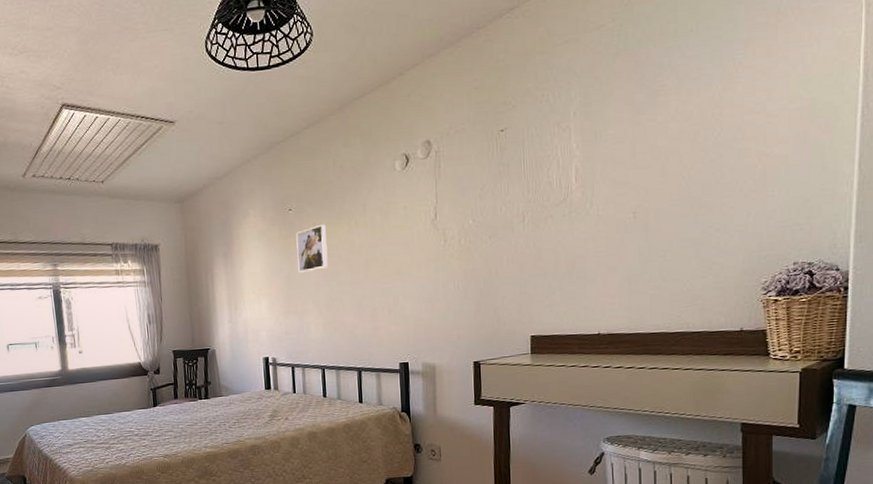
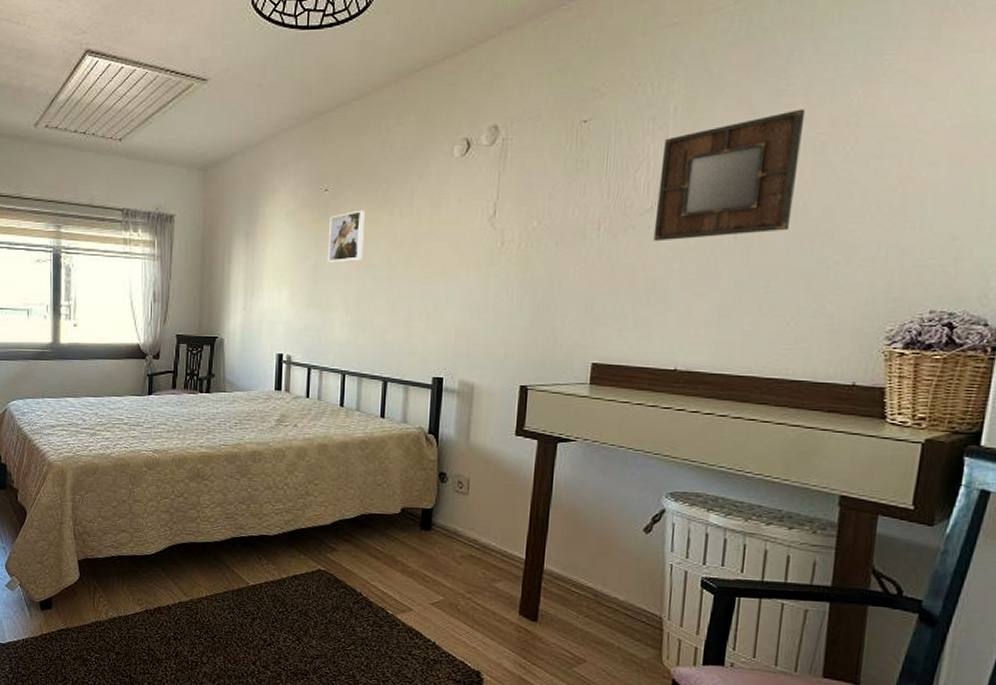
home mirror: none [568,105,679,227] -> present [653,109,806,242]

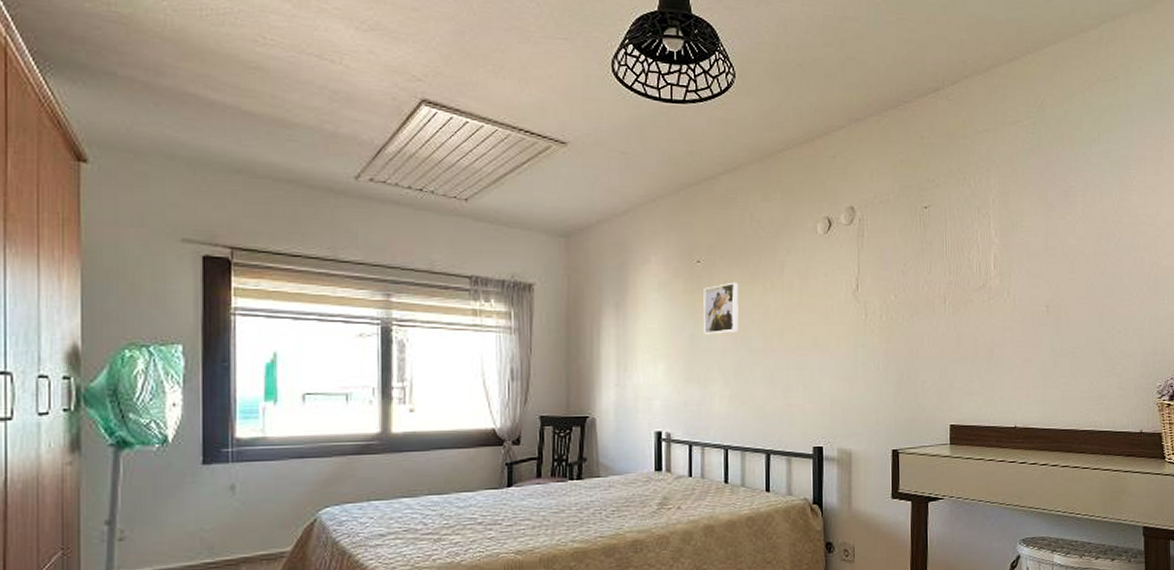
home mirror: present [653,109,806,242] -> none [987,207,1085,314]

